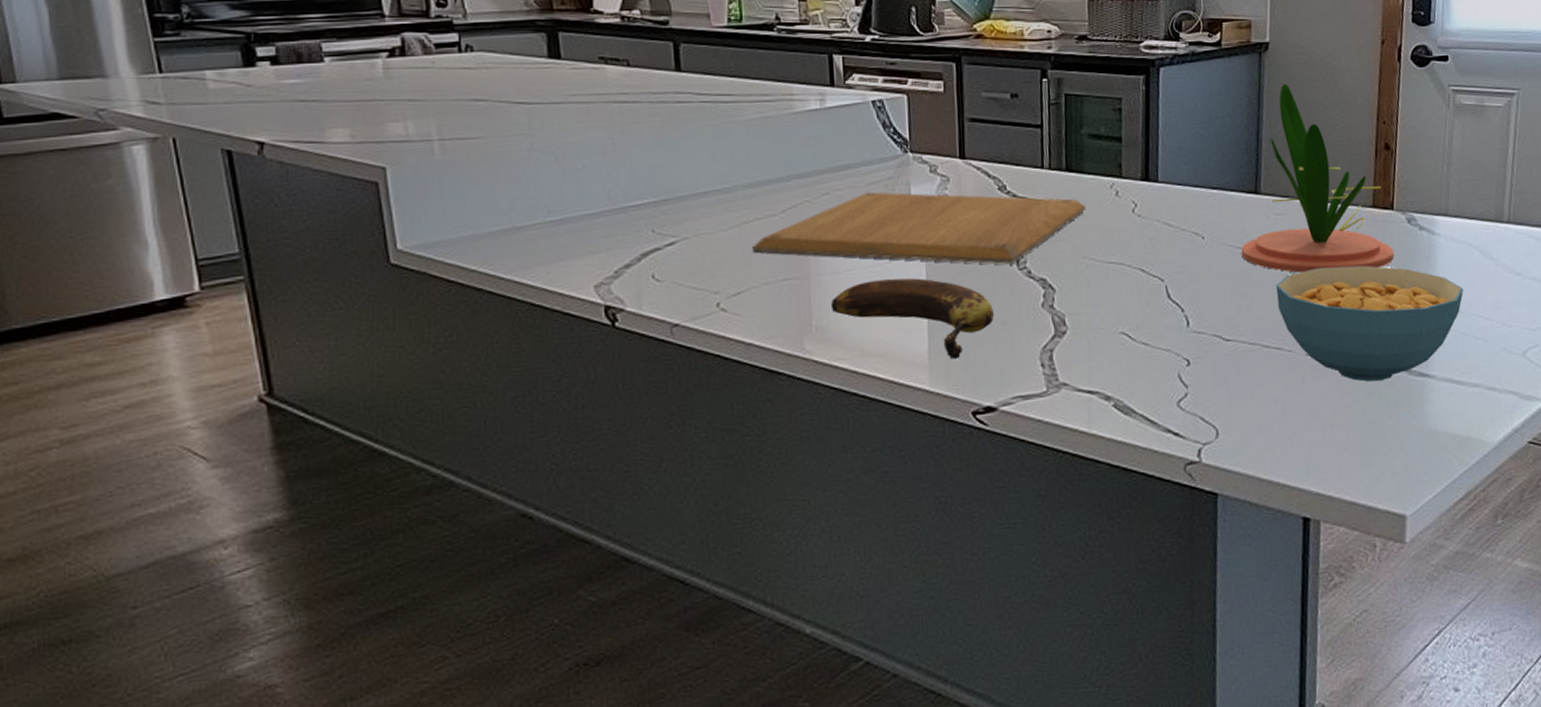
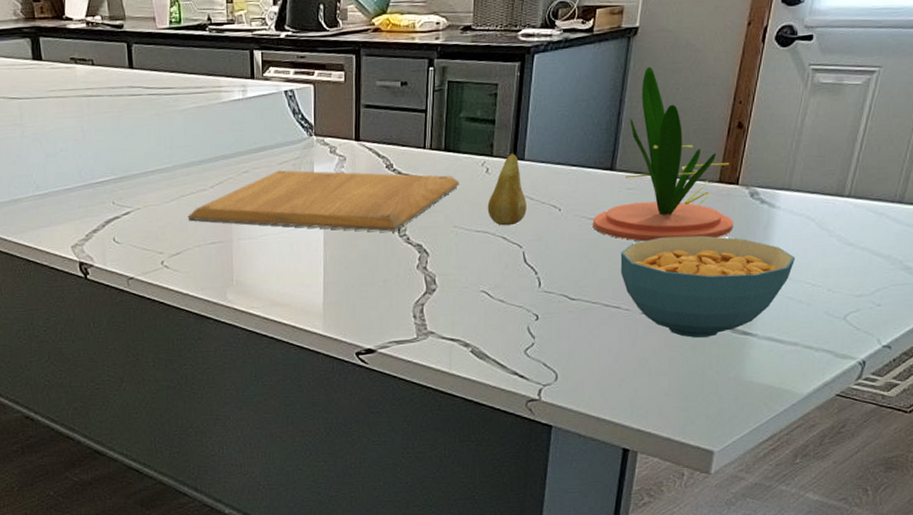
banana: present [830,278,994,359] -> none [247,243,377,310]
fruit: none [1120,174,1166,257] -> present [487,153,527,226]

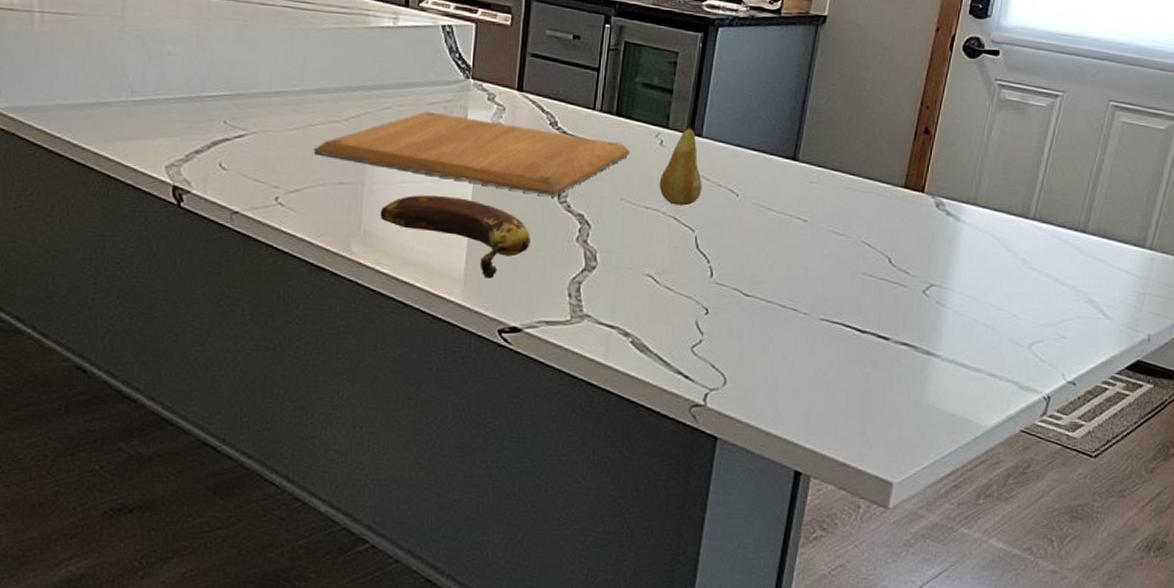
banana: none [247,243,377,310] -> present [379,194,530,279]
plant: present [592,67,734,242] -> none [771,58,919,246]
cereal bowl: present [620,235,796,338] -> none [799,238,981,353]

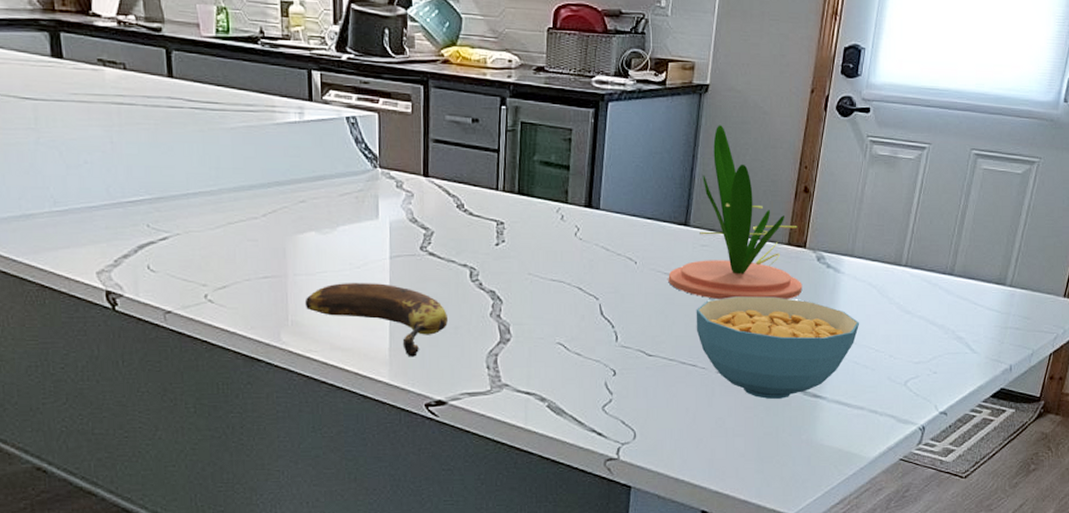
chopping board: present [313,111,630,196] -> none [236,202,534,275]
fruit: present [659,127,702,206] -> none [563,201,603,276]
plant: none [771,58,919,246] -> present [668,125,803,300]
cereal bowl: none [799,238,981,353] -> present [696,296,860,399]

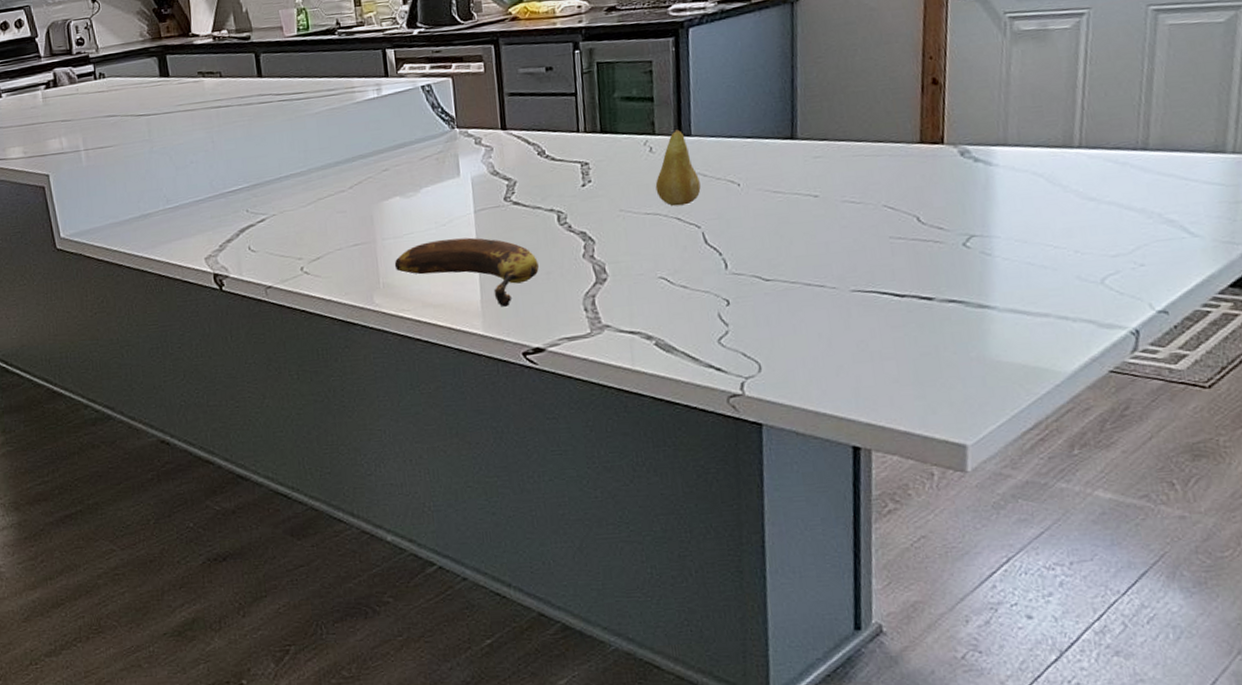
fruit: none [563,201,603,276] -> present [655,129,701,207]
plant: present [668,125,803,300] -> none [778,30,947,213]
cereal bowl: present [696,296,860,399] -> none [816,201,1028,315]

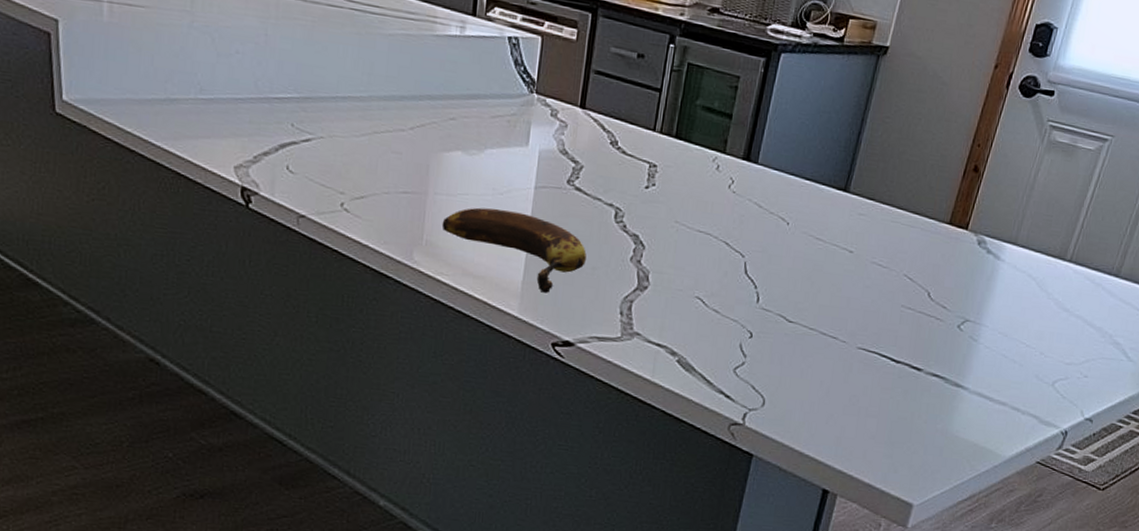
fruit: present [655,129,701,207] -> none [713,154,755,232]

